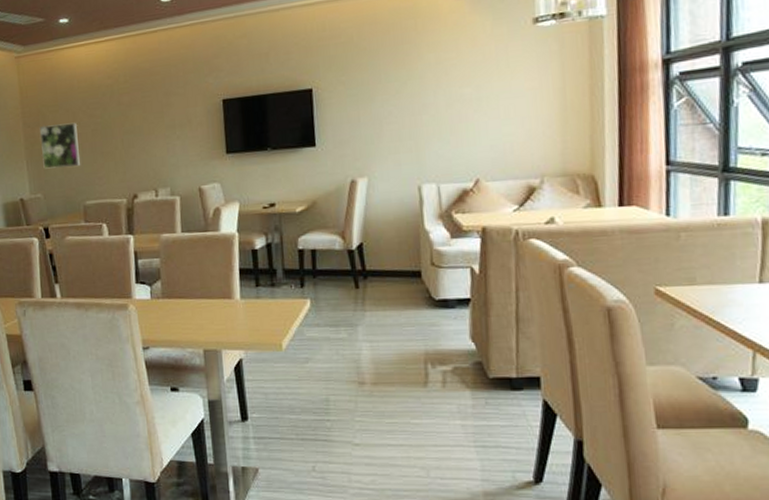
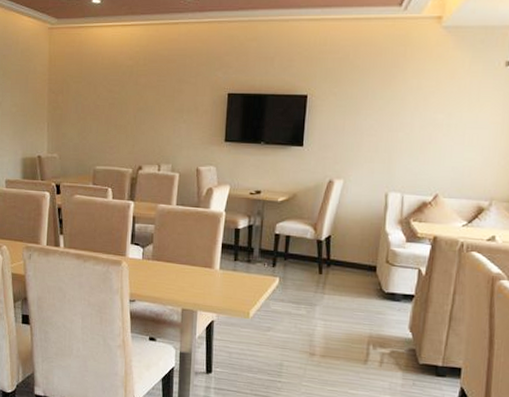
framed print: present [39,122,81,169] -> none [61,93,97,135]

